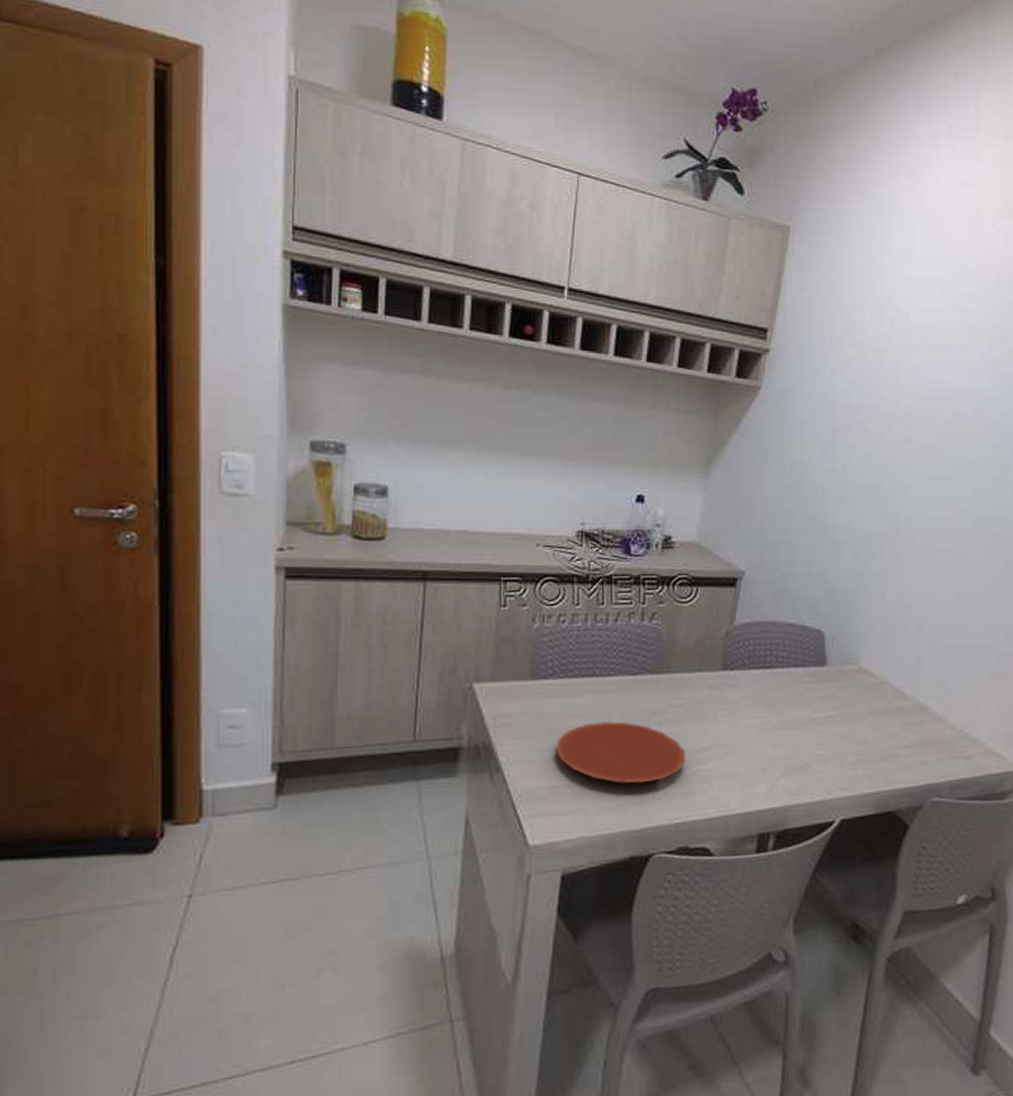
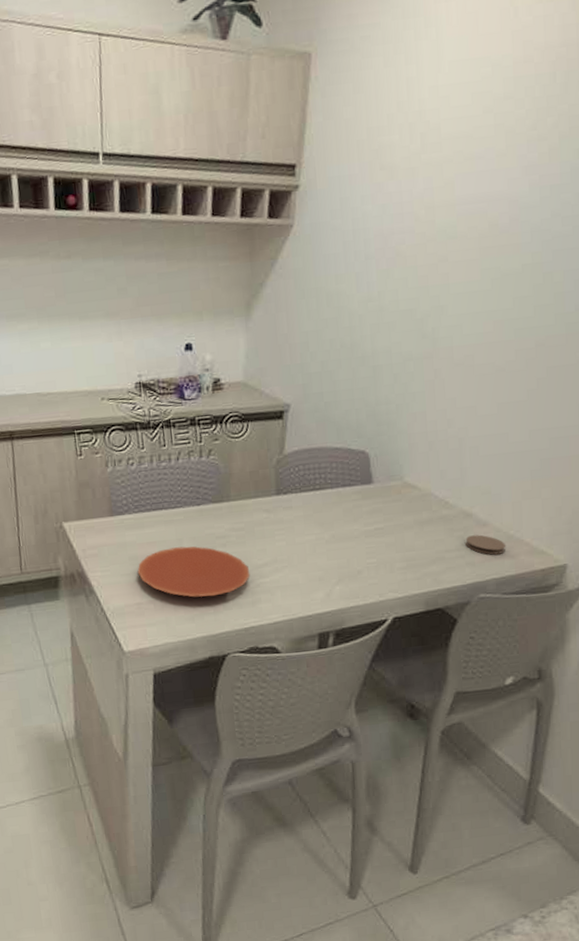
coaster: none [920,731,962,754] -> present [465,534,506,555]

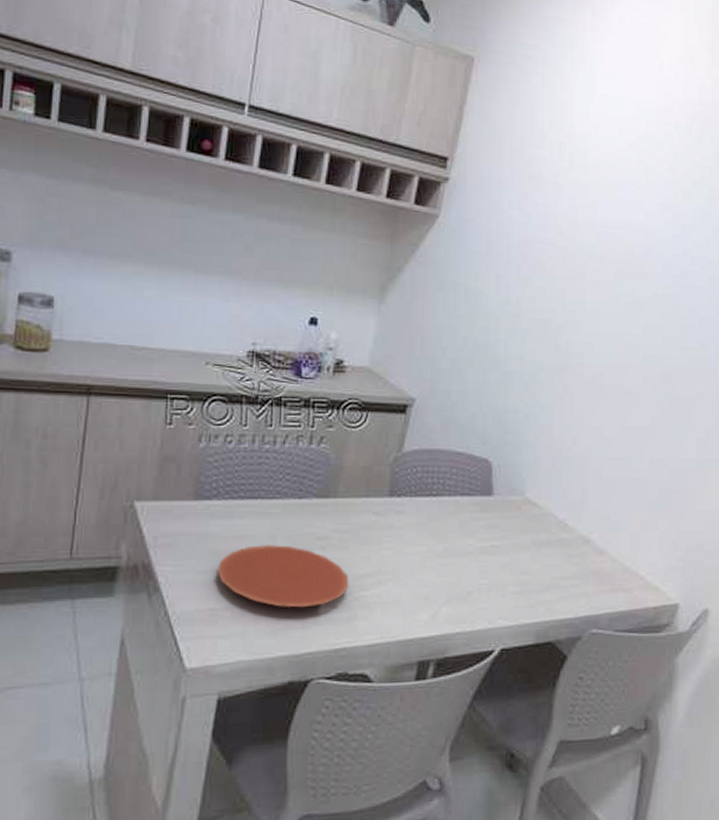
coaster: present [465,534,506,555] -> none [581,563,622,587]

